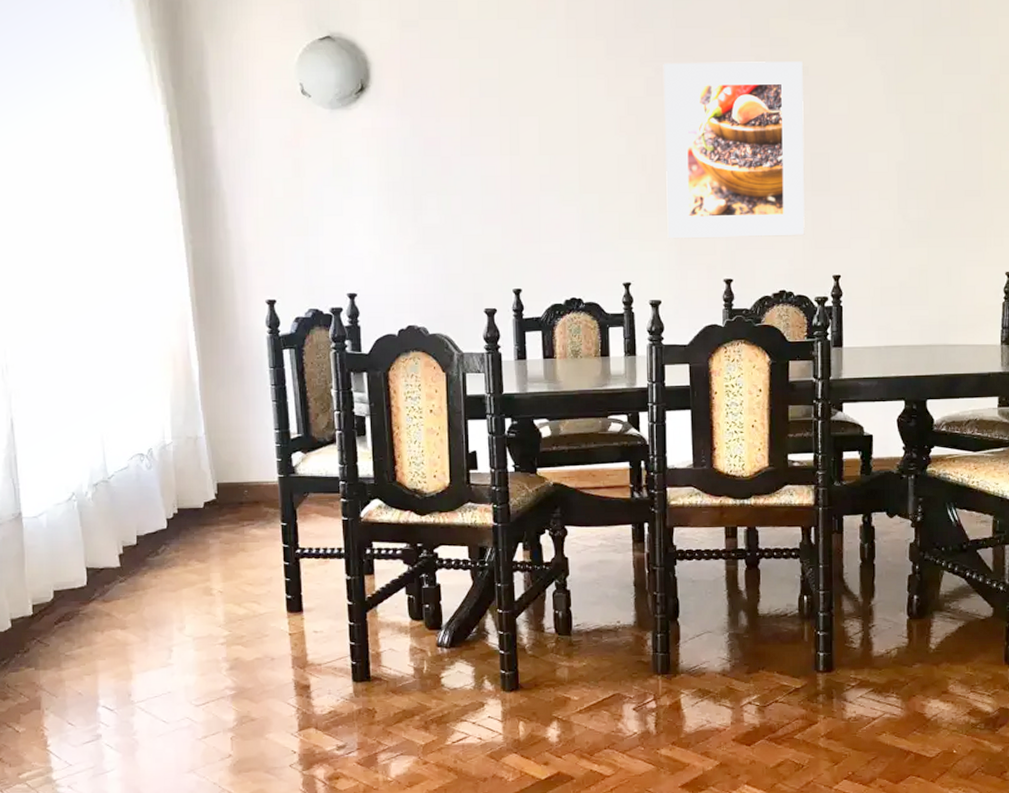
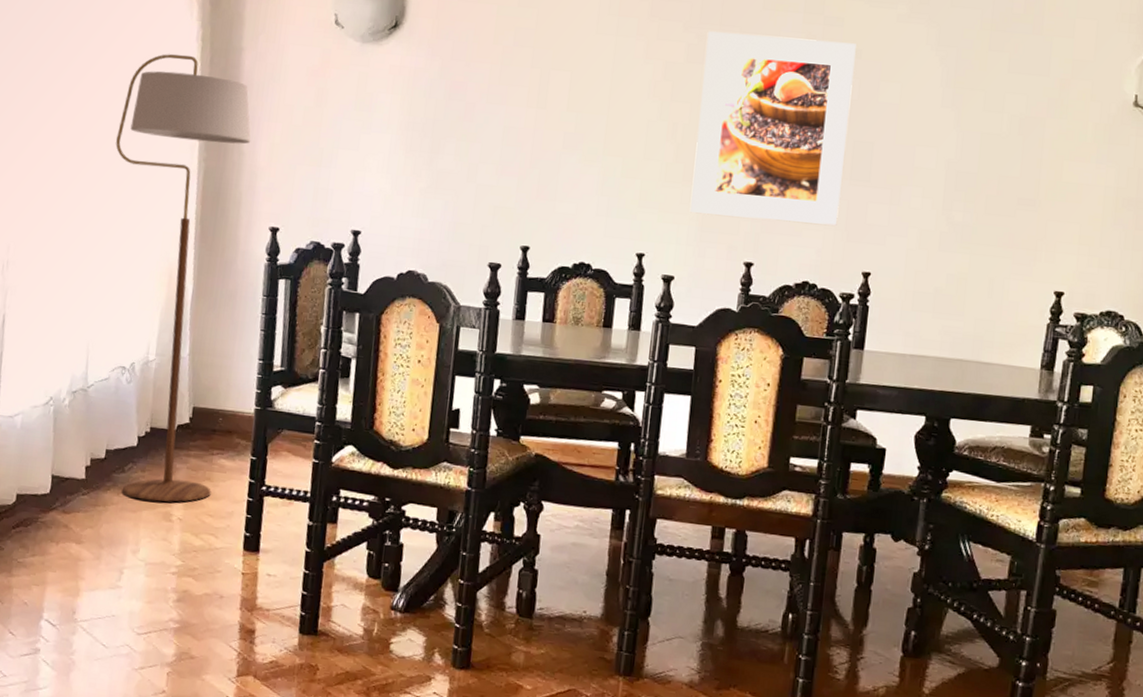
floor lamp: none [98,141,247,579] -> present [115,54,251,502]

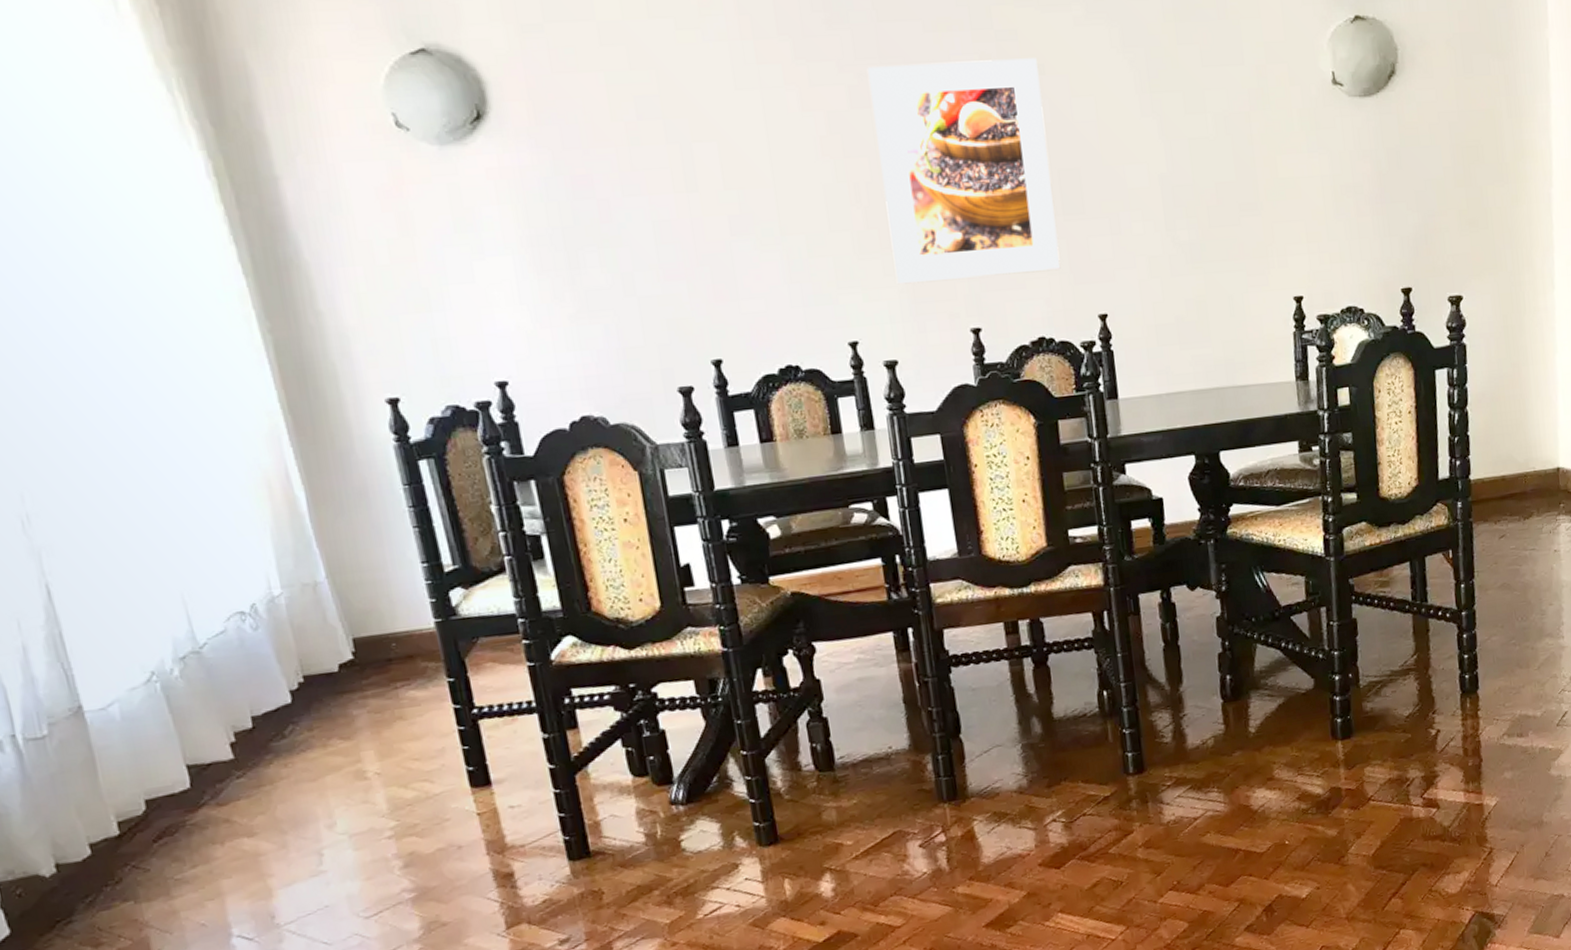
floor lamp: present [115,54,251,502] -> none [127,199,409,765]

